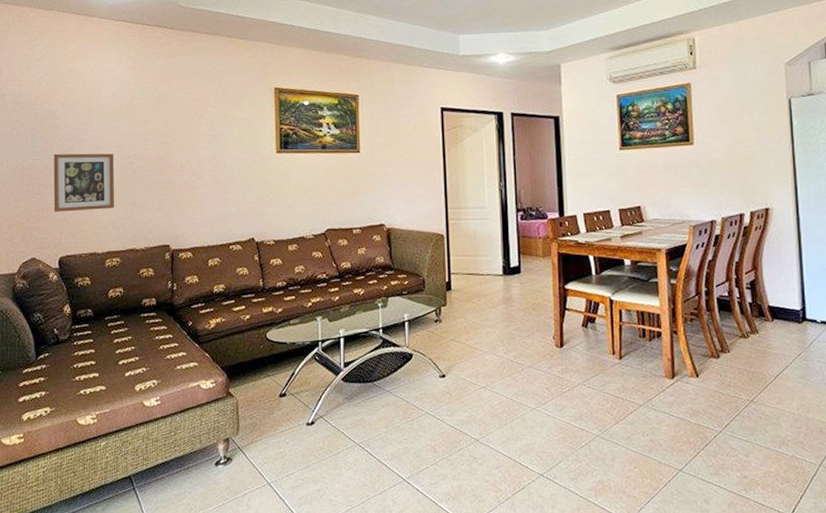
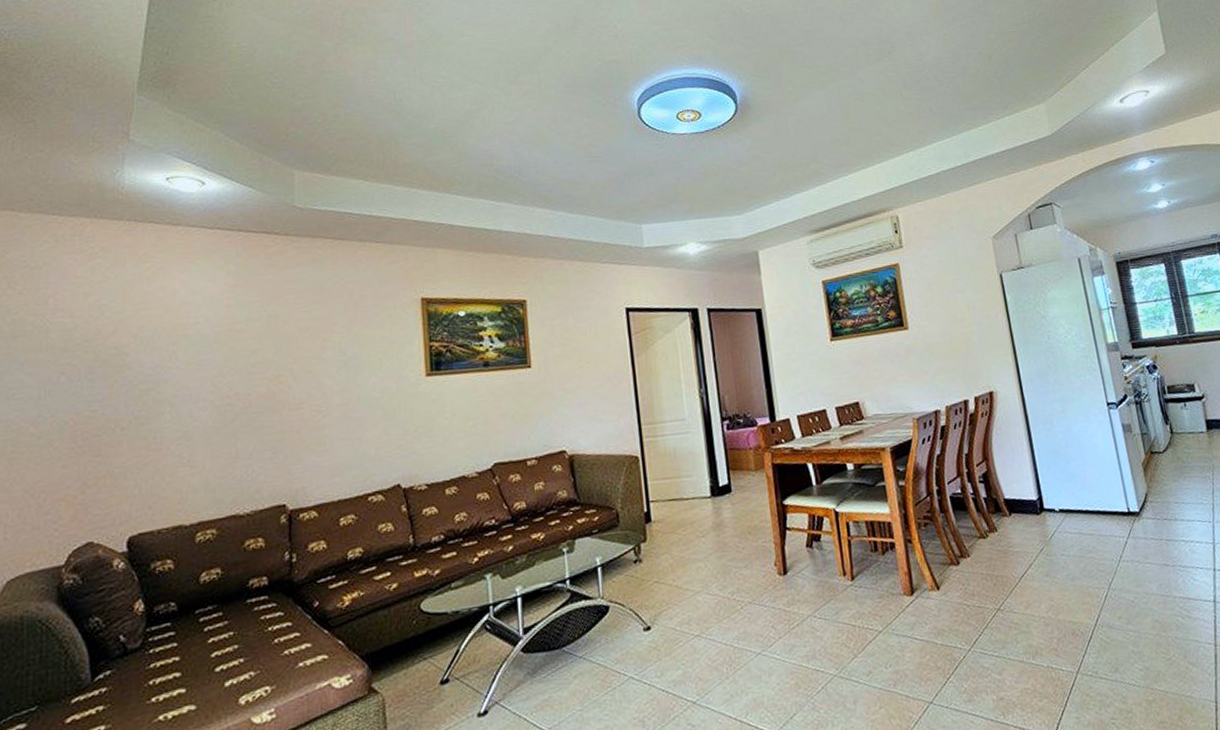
picture frame: present [53,153,115,212] -> none [120,394,209,478]

